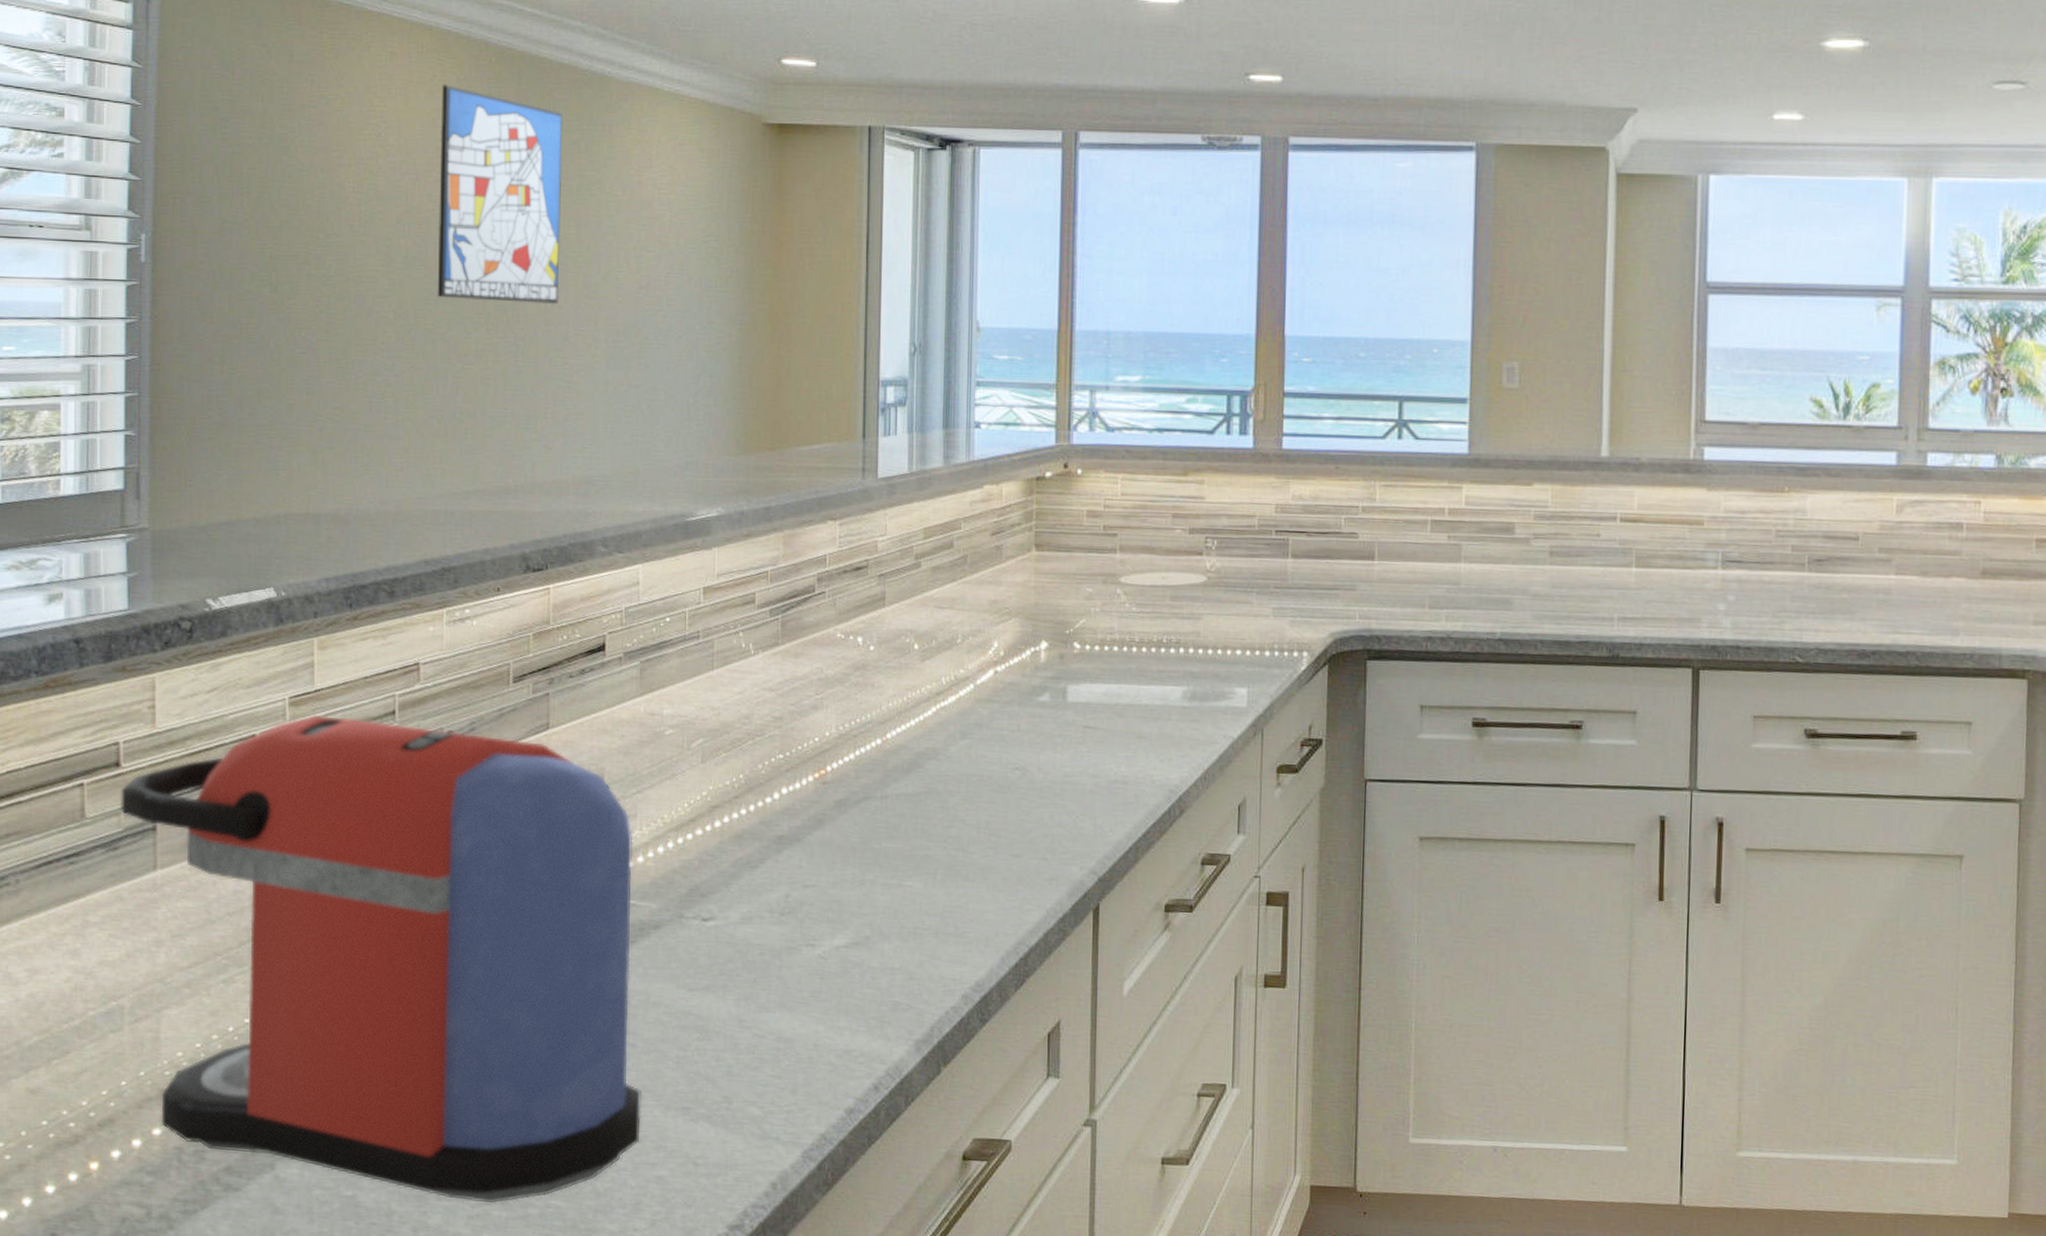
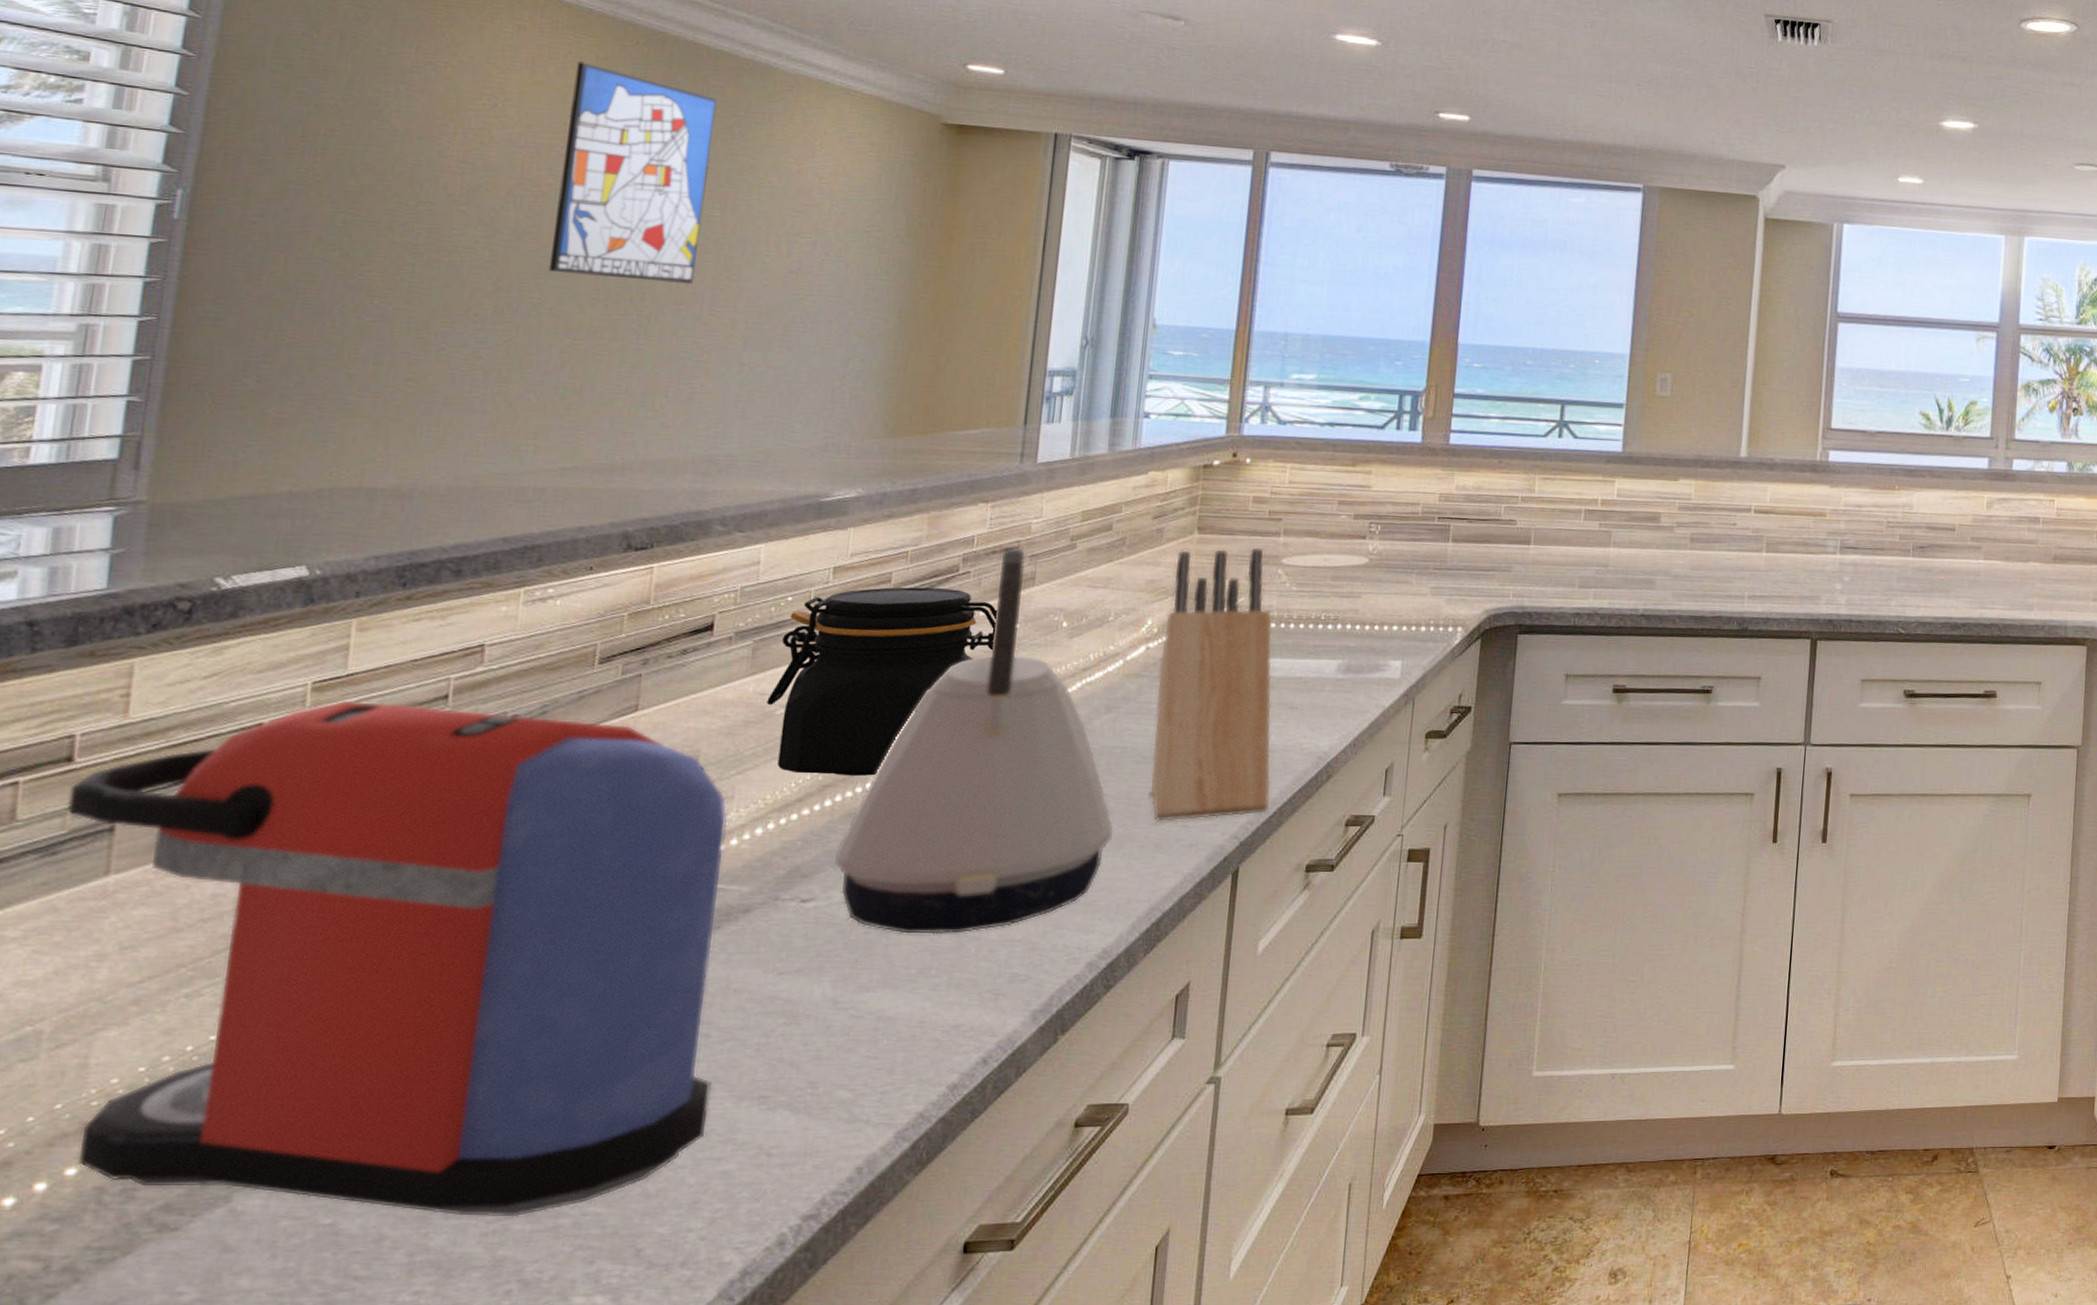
jar: none [657,607,852,798] -> present [767,587,997,776]
kettle: none [727,567,977,959] -> present [833,547,1114,934]
knife block: none [1007,565,1125,854] -> present [1150,547,1273,822]

